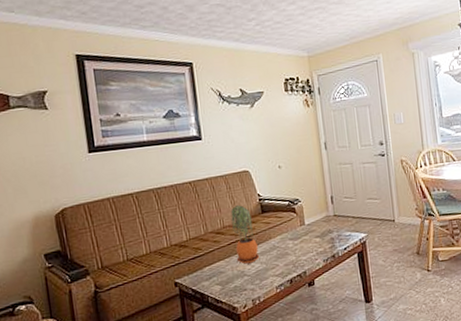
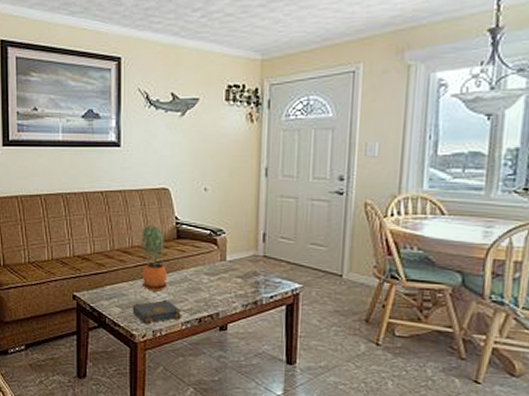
book: none [231,268,275,295] -> present [132,299,181,324]

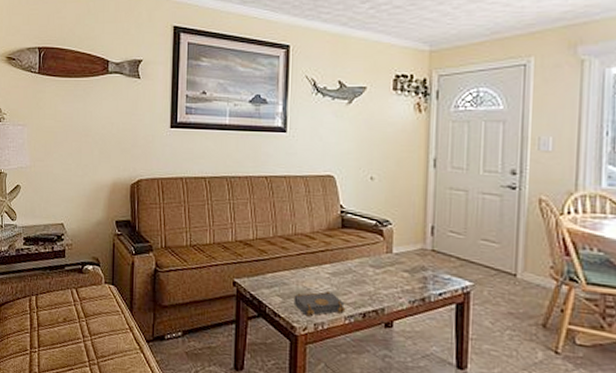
potted plant: present [140,225,168,292] -> none [303,213,331,282]

